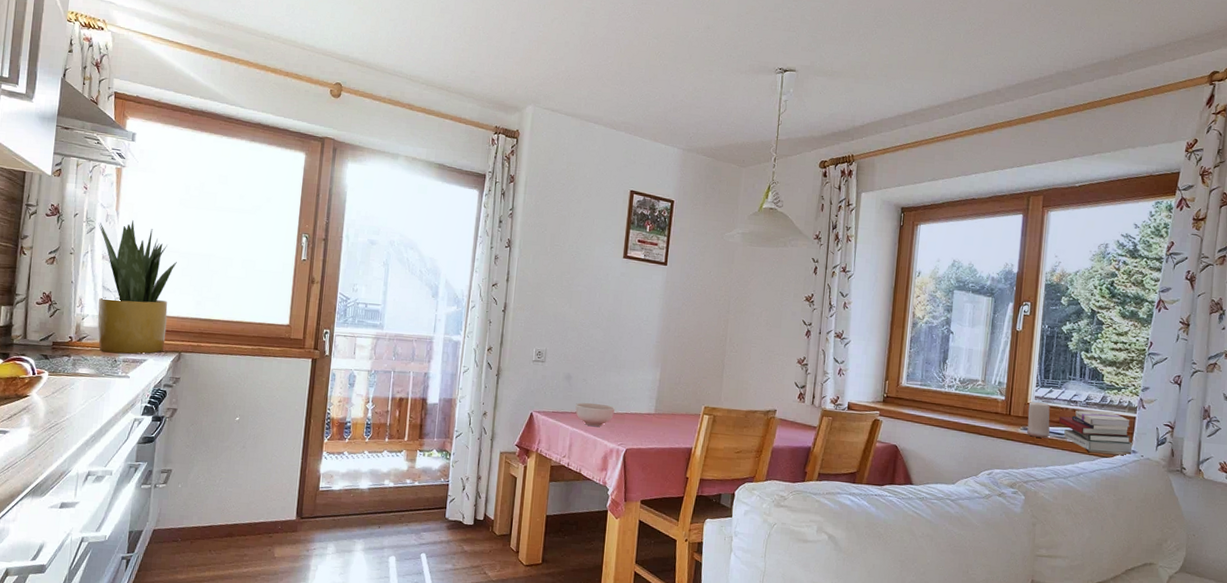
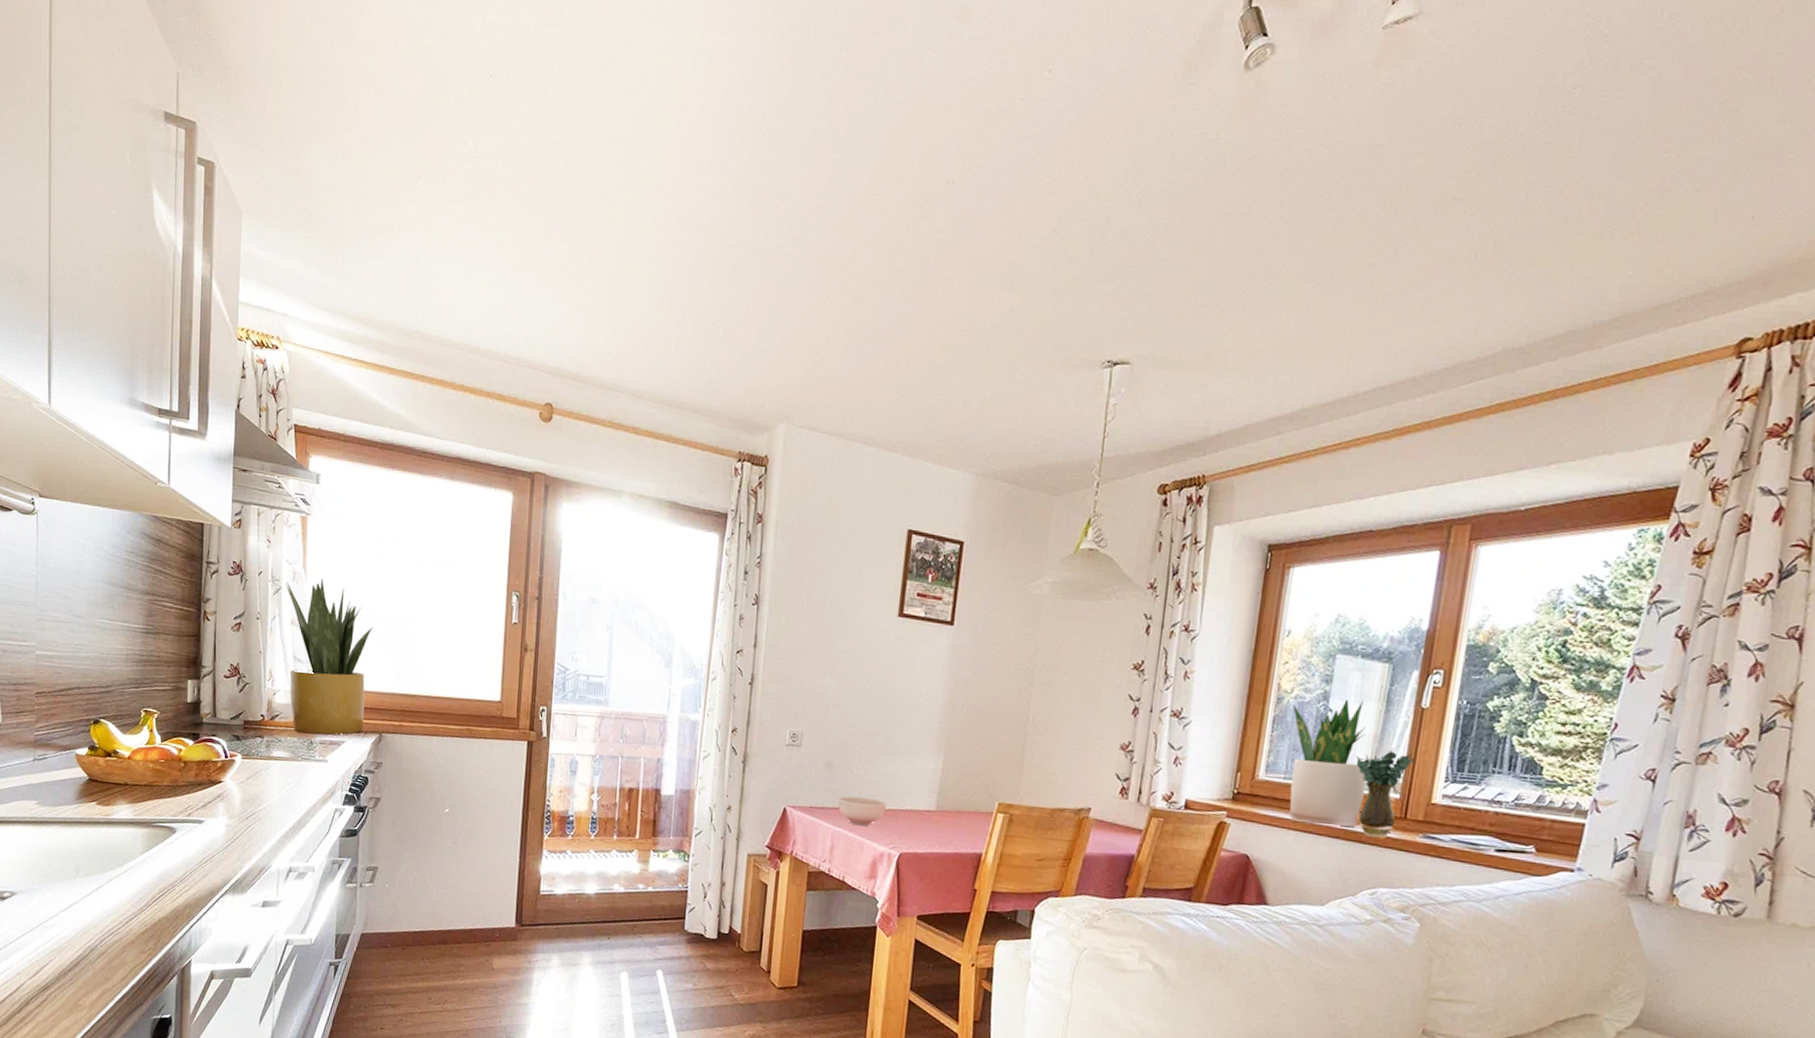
planter: none [925,324,980,423] -> present [1289,699,1366,827]
vase: none [972,361,1014,431] -> present [1356,747,1415,838]
candle: present [1027,401,1050,438] -> none [1428,801,1463,850]
books: present [1058,410,1133,456] -> none [1473,813,1579,874]

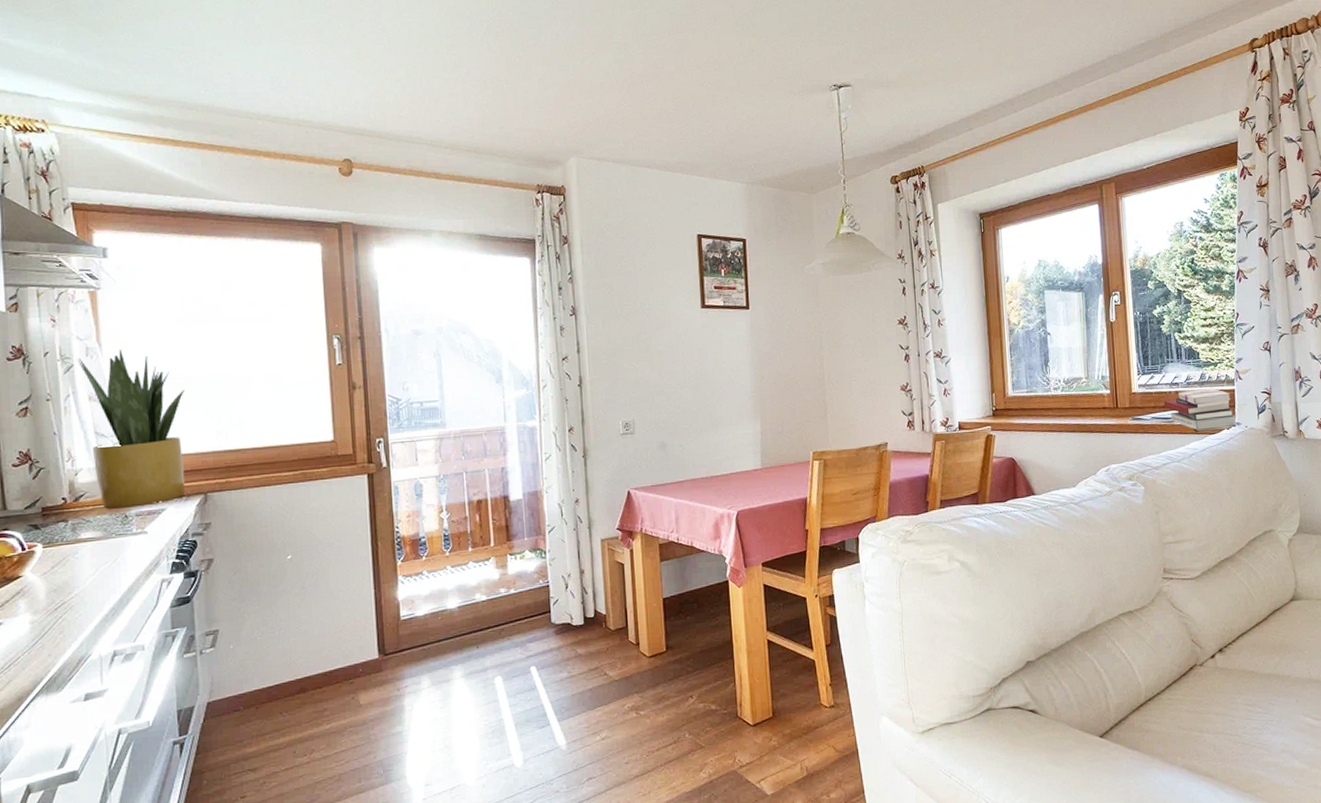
bowl: present [837,796,887,826] -> none [675,467,719,494]
planter: present [1289,699,1366,827] -> none [1022,323,1086,424]
vase: present [1356,747,1415,838] -> none [1074,355,1115,427]
books: none [1473,813,1579,874] -> present [1163,388,1237,432]

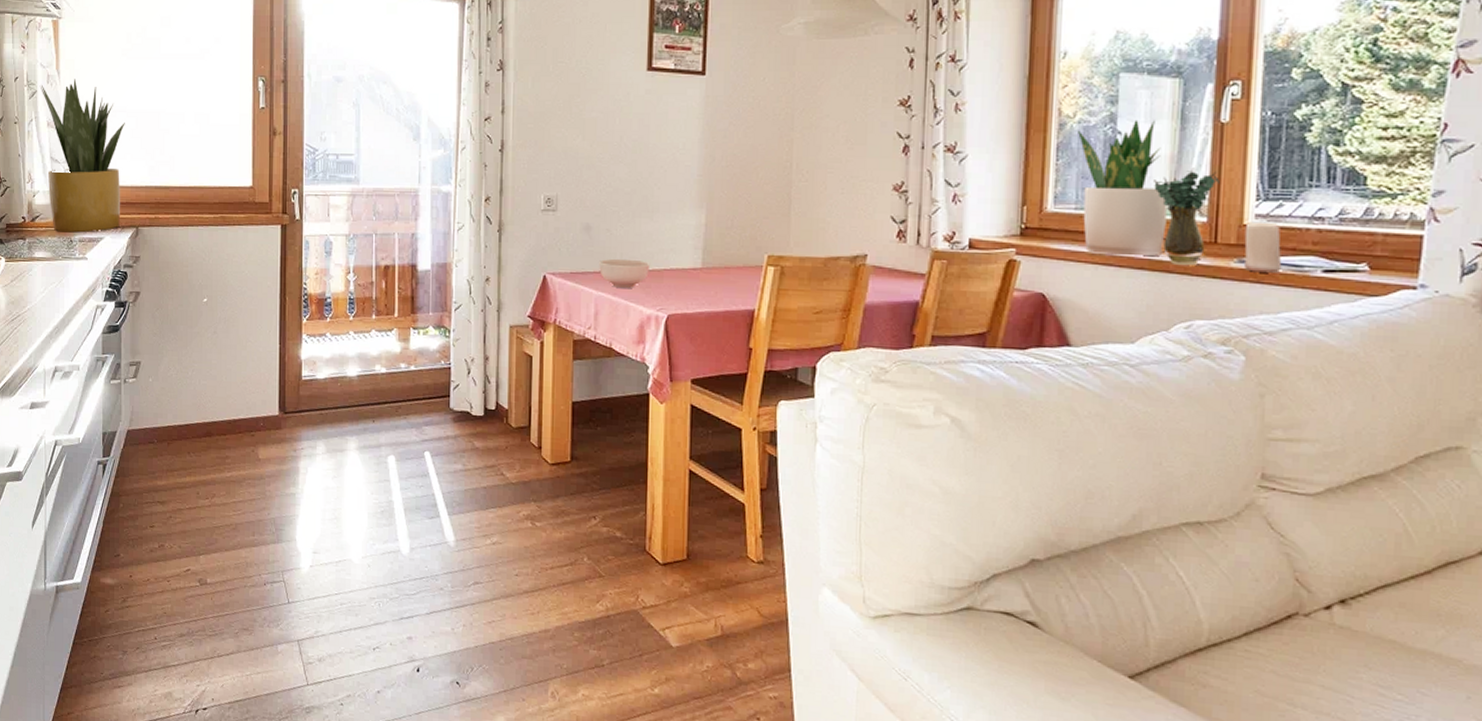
bowl: none [675,467,719,494] -> present [599,258,651,289]
planter: none [1022,323,1086,424] -> present [1078,119,1167,257]
vase: none [1074,355,1115,427] -> present [1154,167,1220,266]
candle: none [1133,389,1158,426] -> present [1244,221,1282,273]
books: present [1163,388,1237,432] -> none [1294,229,1420,293]

